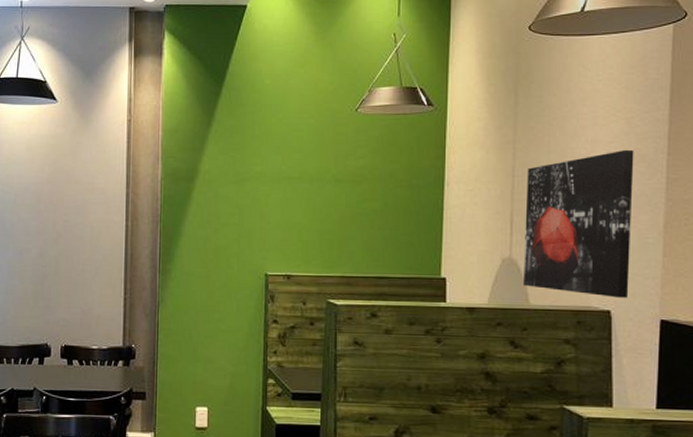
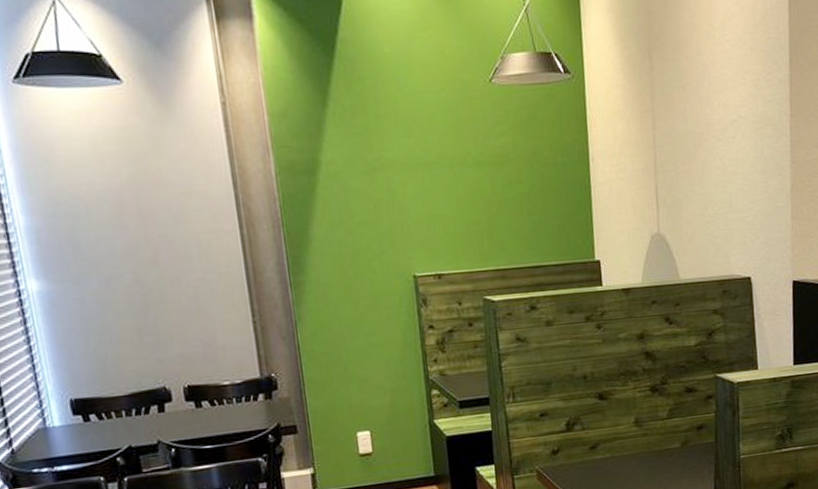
wall art: present [524,149,634,298] -> none [667,113,765,264]

